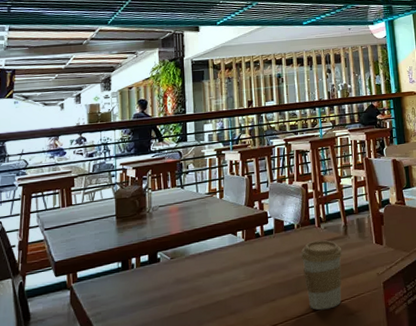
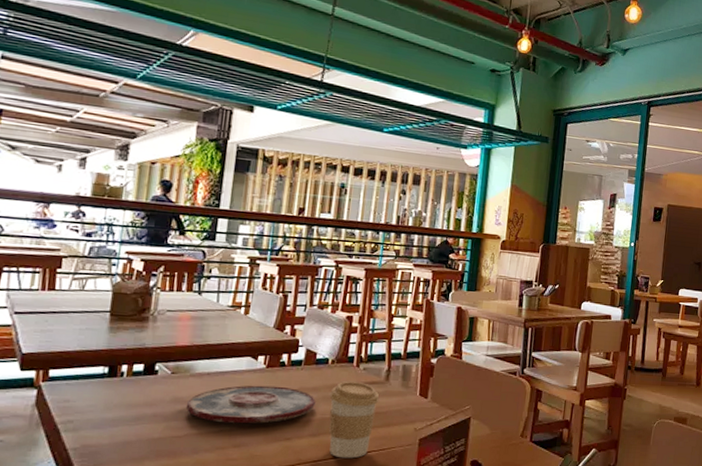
plate: none [186,255,290,295] -> present [185,385,315,424]

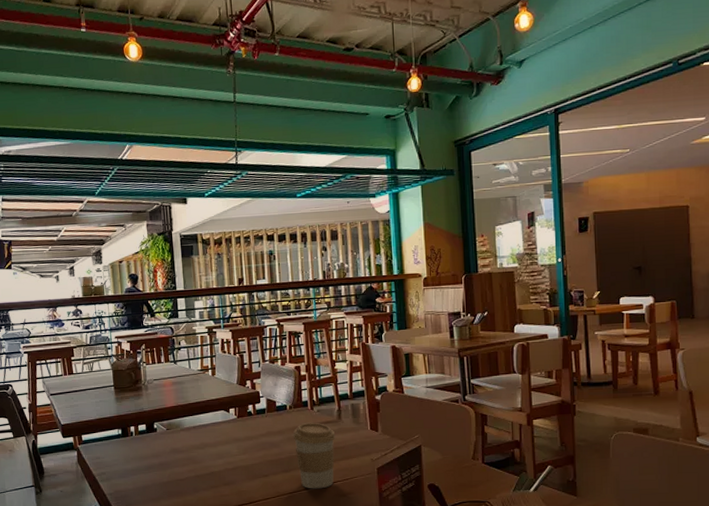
plate: present [185,385,315,424] -> none [182,432,282,466]

